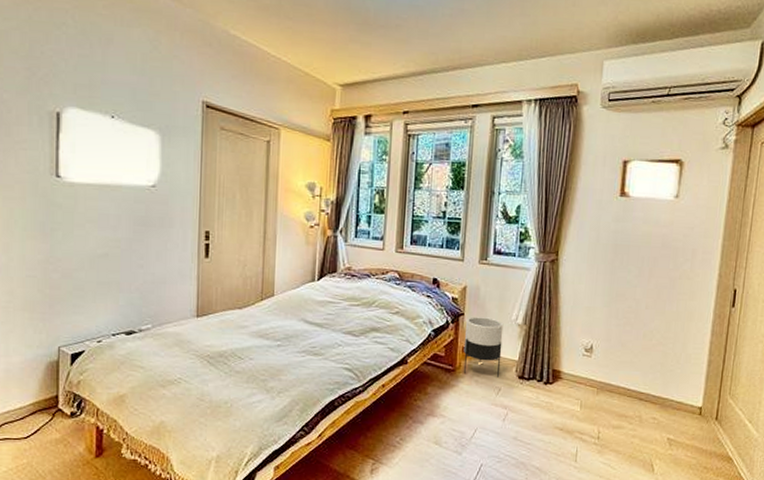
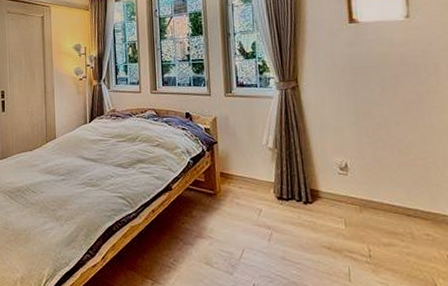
planter: present [463,316,504,377] -> none [220,144,259,199]

